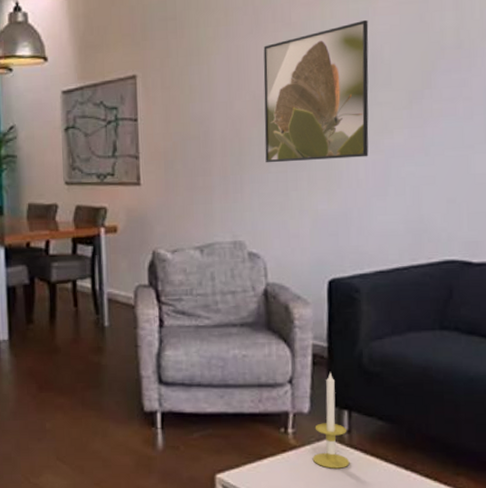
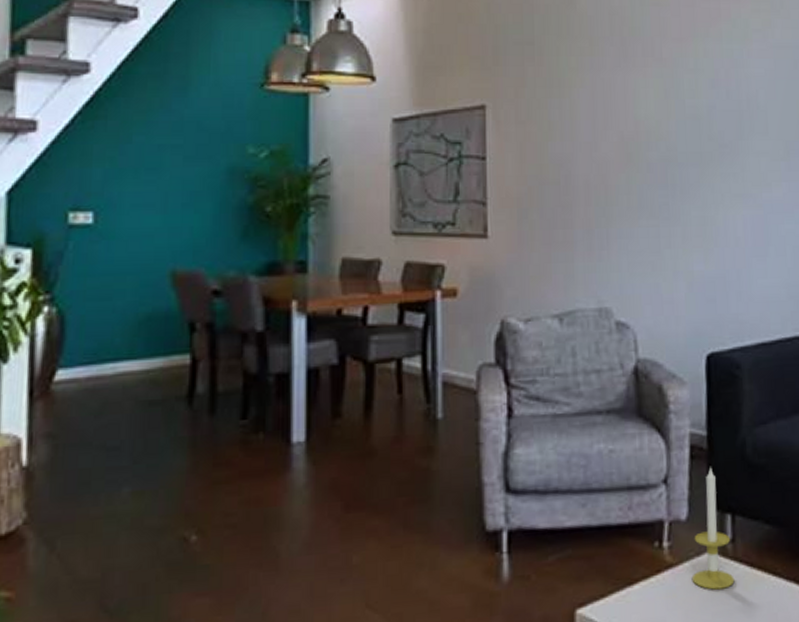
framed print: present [263,19,369,163] -> none [632,61,747,216]

